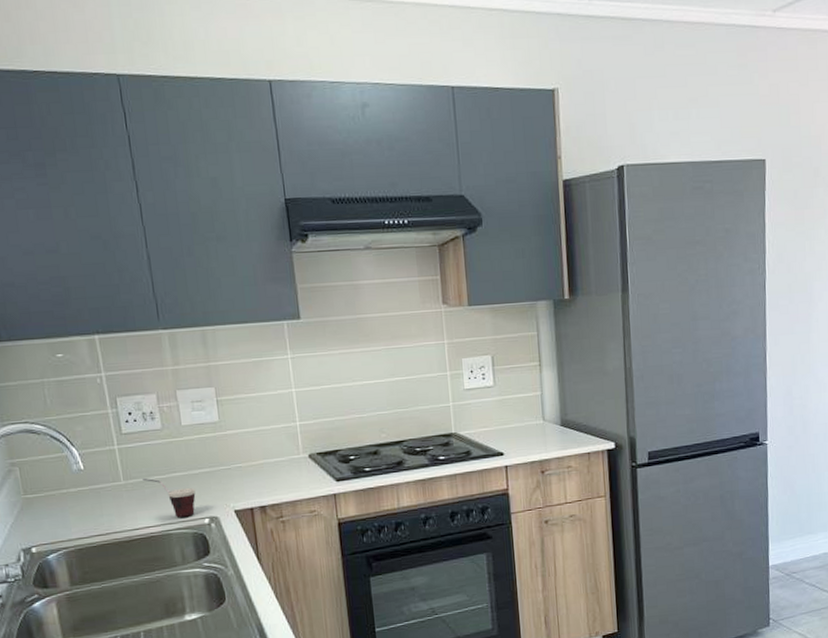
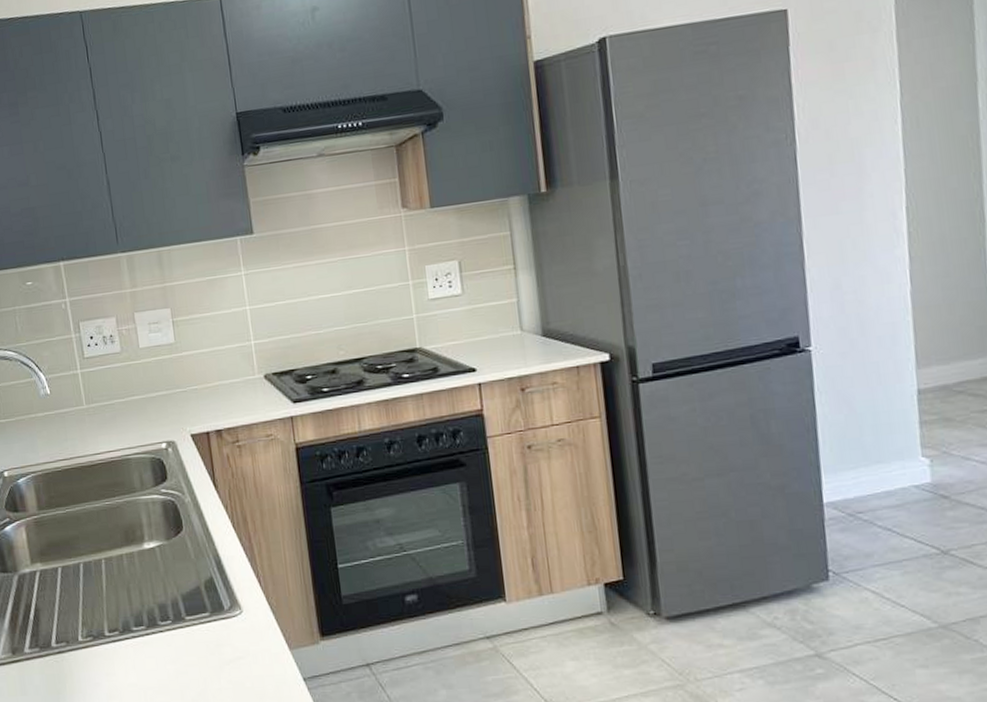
cup: present [142,478,196,517] -> none [103,401,153,442]

